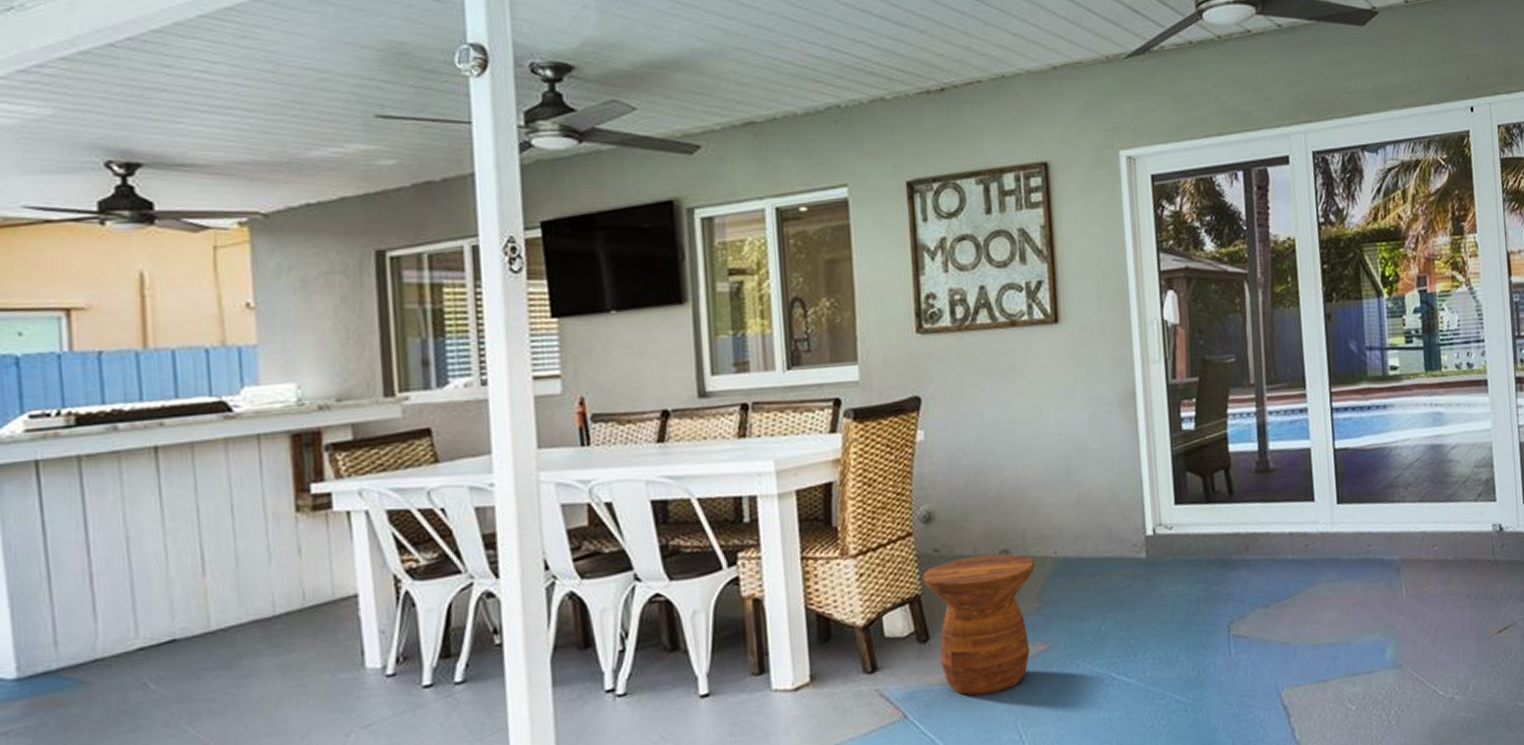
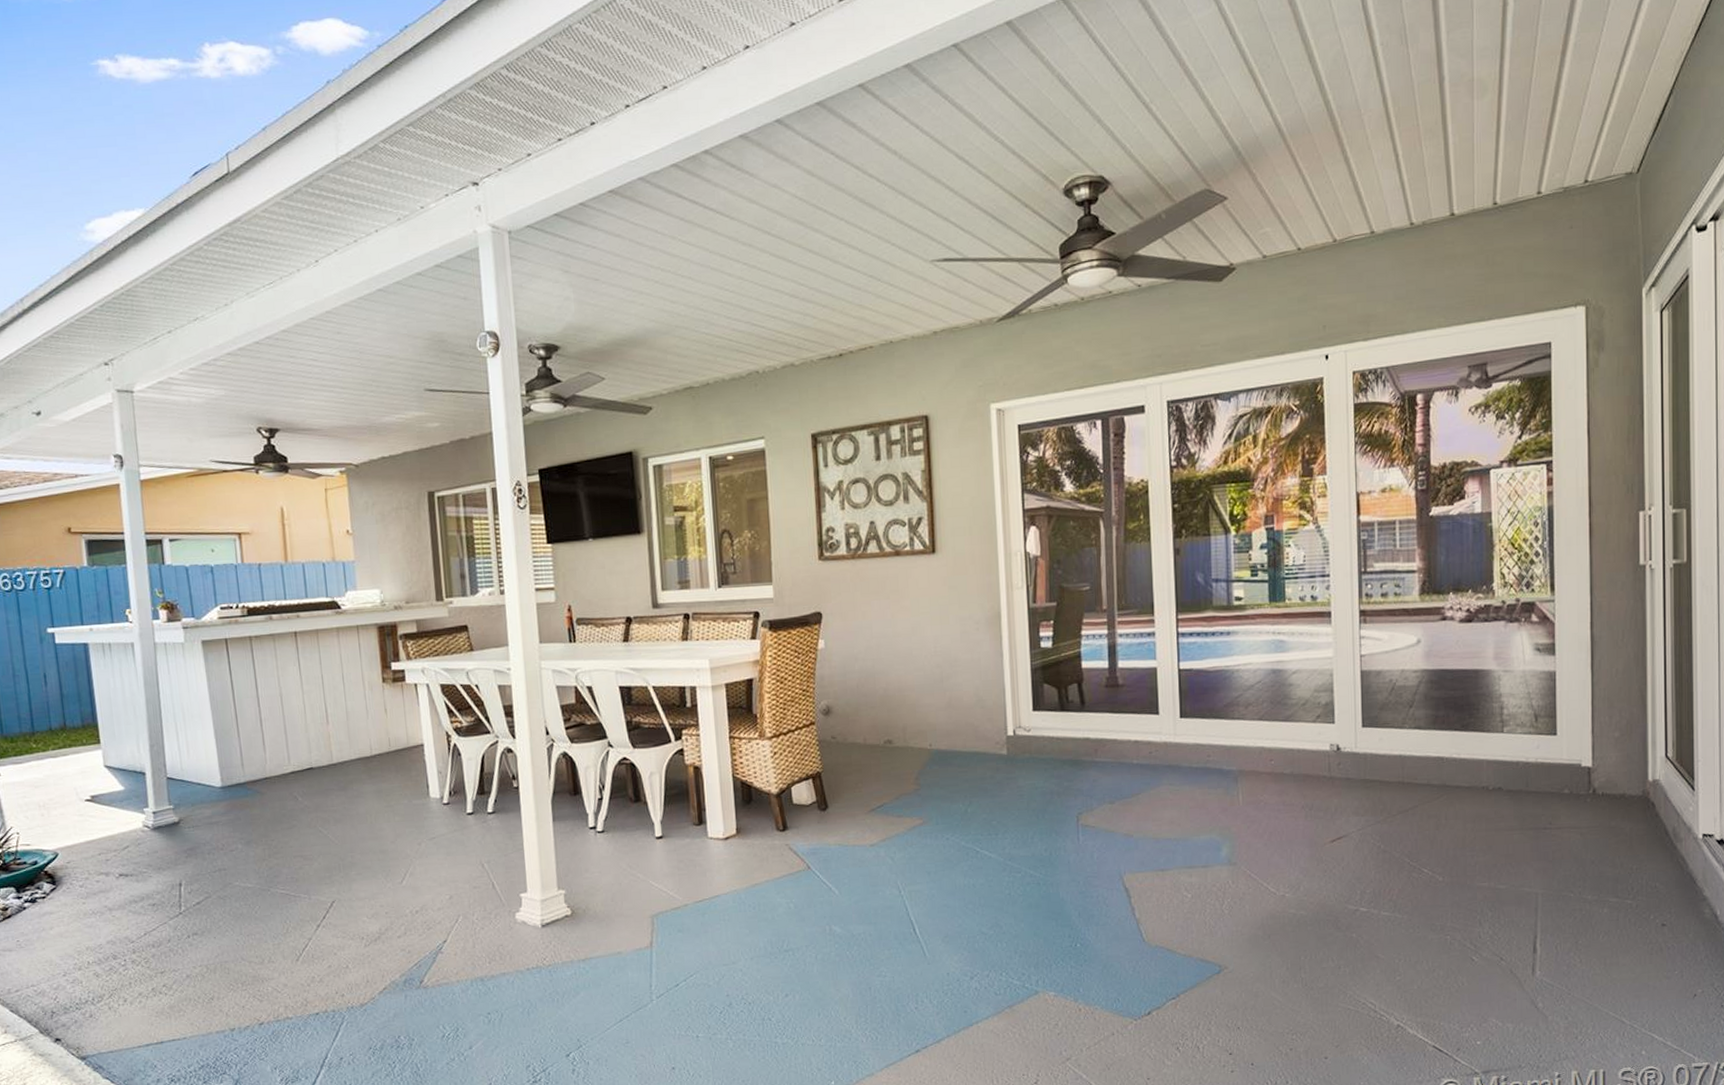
side table: present [922,553,1036,696] -> none [823,743,914,856]

